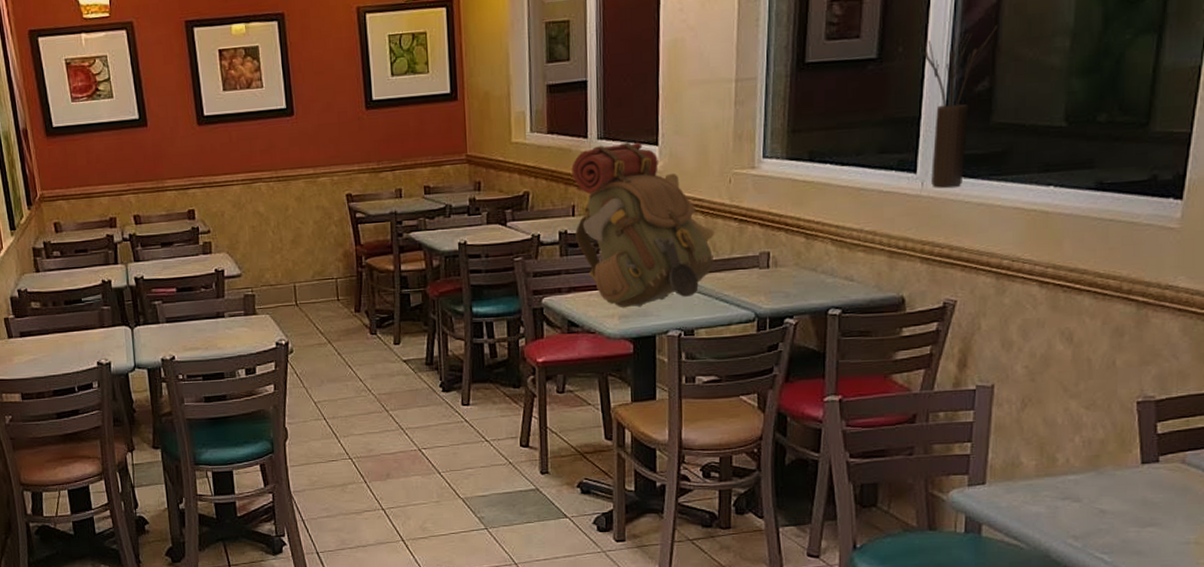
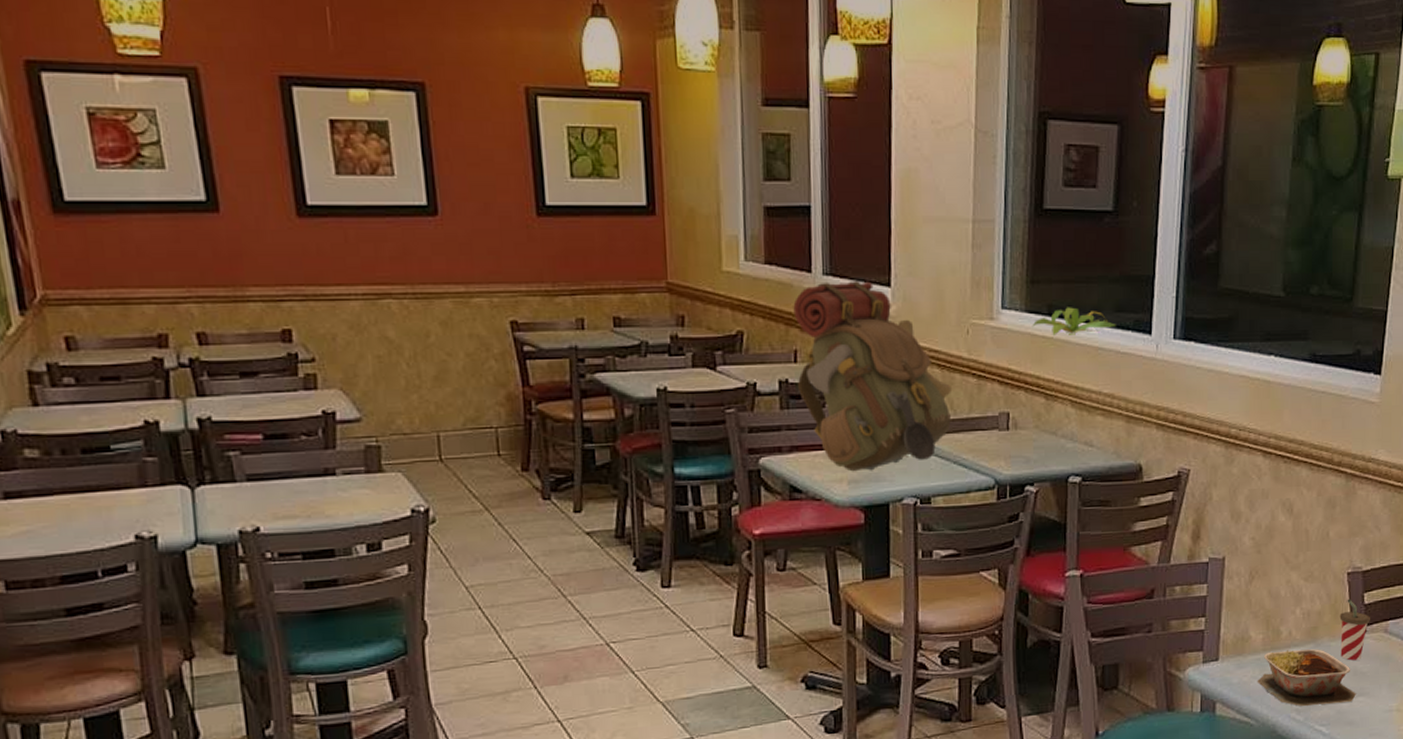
plant: none [793,152,879,179] -> present [1032,307,1116,335]
vase: present [923,24,998,189] -> none [1156,188,1224,353]
takeout container: none [1028,476,1145,534] -> present [1257,648,1356,707]
beverage cup: none [1126,428,1165,490] -> present [1339,598,1371,661]

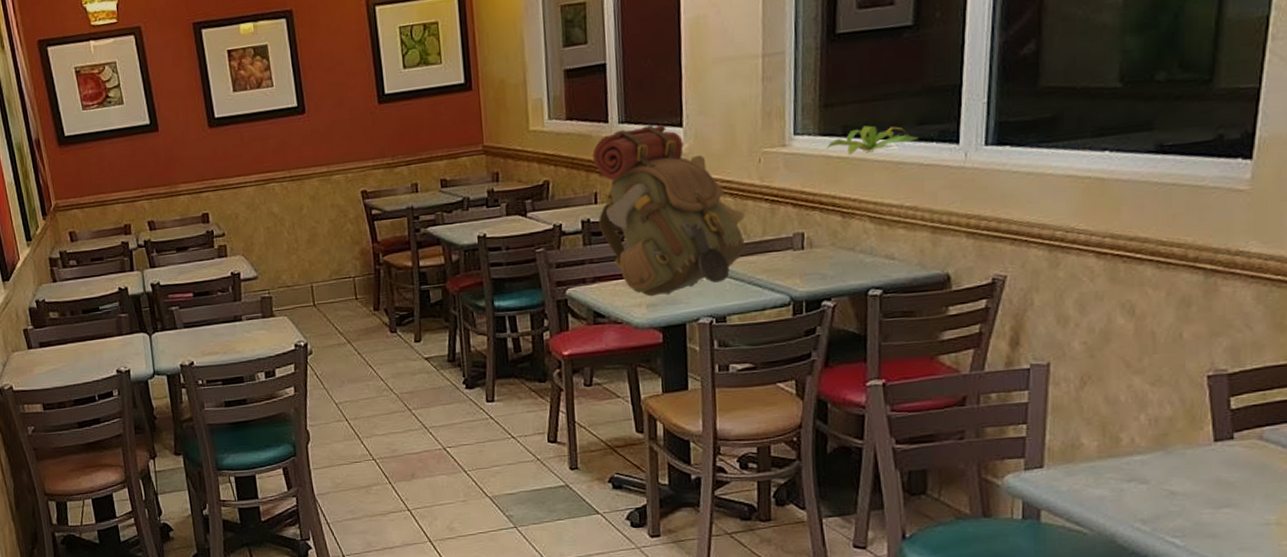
takeout container: present [1257,648,1356,707] -> none [1091,456,1220,517]
beverage cup: present [1339,598,1371,661] -> none [1197,403,1240,470]

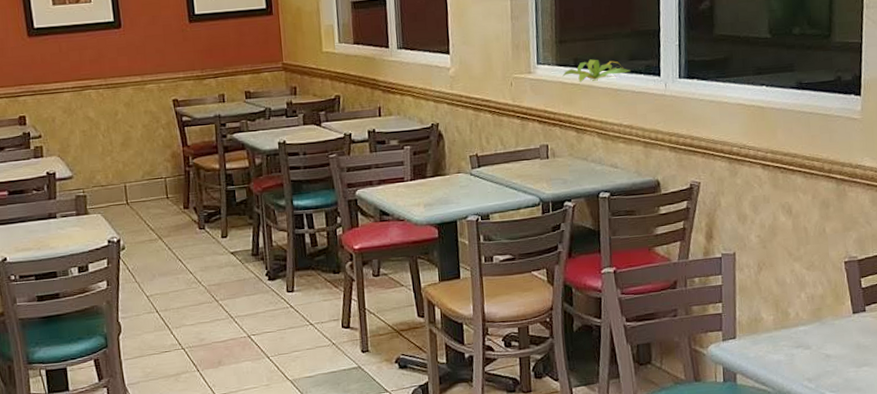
backpack: present [592,124,746,297] -> none [376,51,502,198]

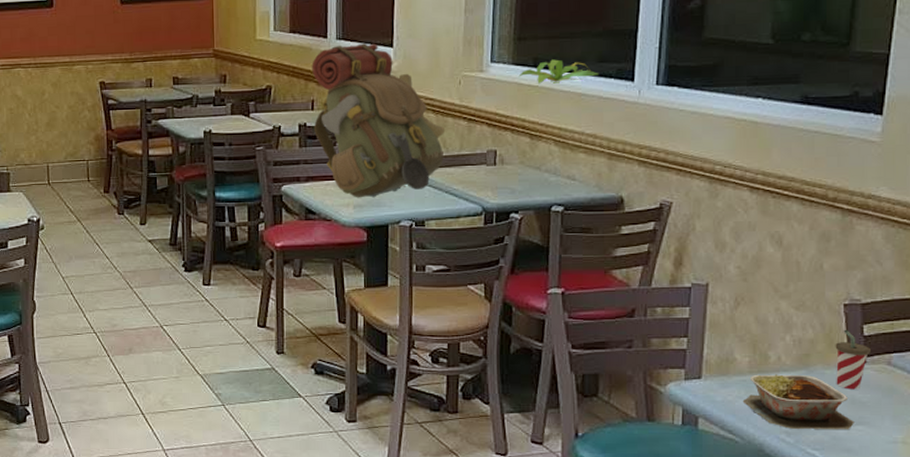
backpack: none [376,51,502,198] -> present [312,43,446,198]
takeout container: none [771,326,861,377] -> present [742,374,854,430]
beverage cup: none [840,283,869,336] -> present [835,329,872,390]

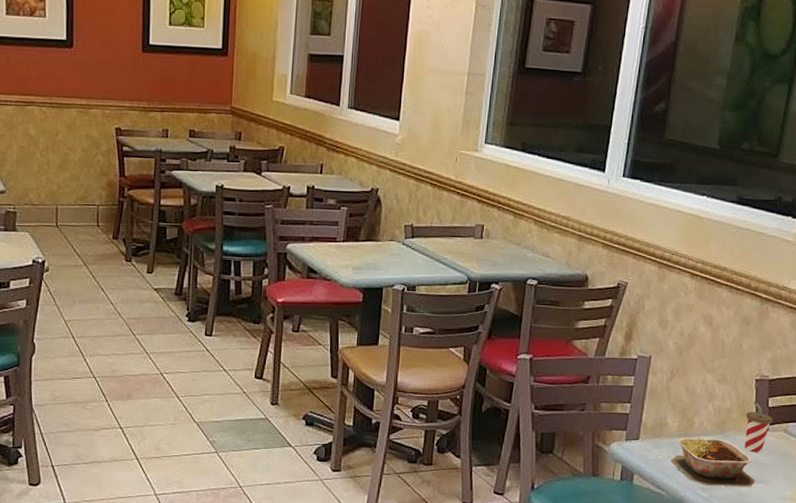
backpack: present [312,43,446,198] -> none [321,114,441,262]
plant: present [518,59,599,84] -> none [508,146,576,167]

